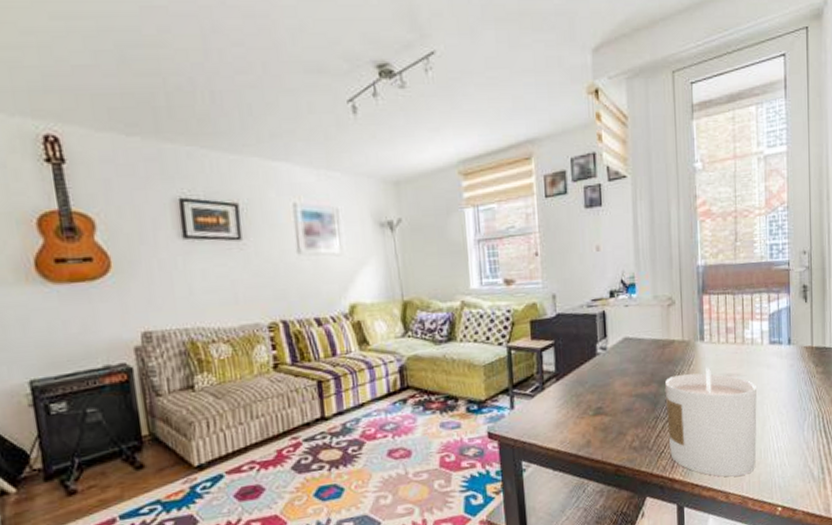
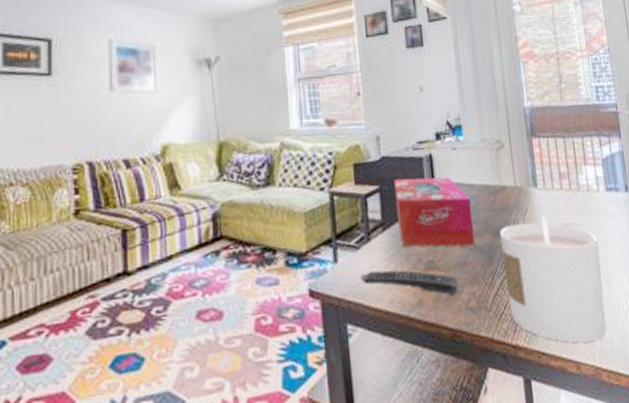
remote control: none [535,415,624,437] -> present [361,270,458,295]
tissue box: none [568,332,642,395] -> present [394,177,476,247]

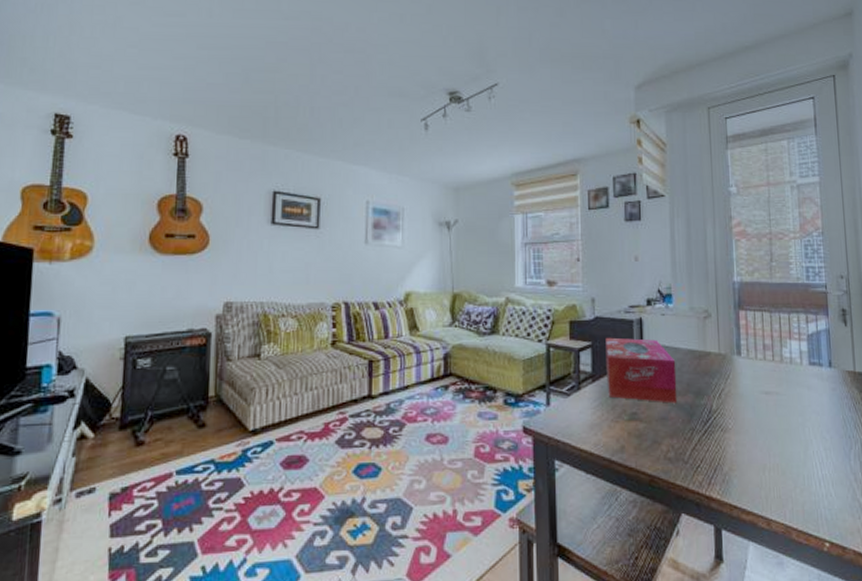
remote control: present [361,270,458,295] -> none [570,417,658,445]
candle: present [500,216,607,344] -> none [702,382,799,502]

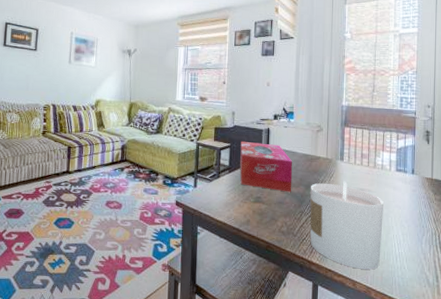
candle: none [702,382,799,502] -> present [310,180,383,270]

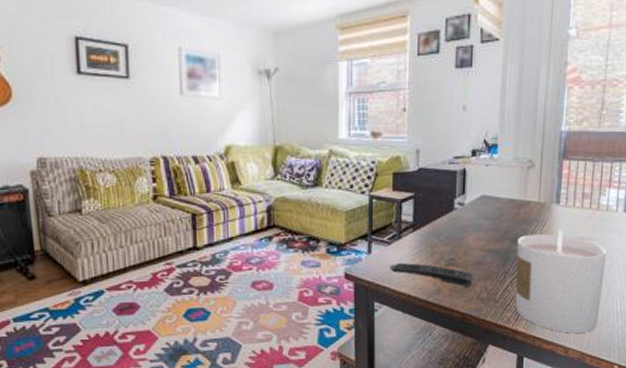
remote control: none [210,197,276,221] -> present [390,263,473,287]
tissue box: present [240,141,293,192] -> none [427,188,496,250]

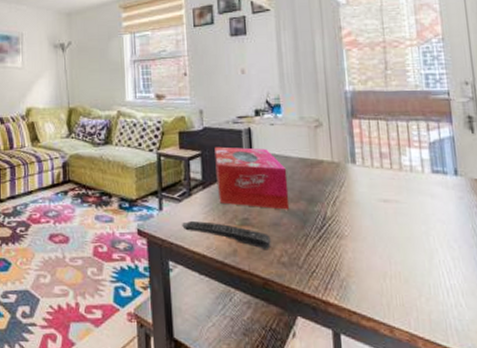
tissue box: none [427,188,496,250] -> present [214,146,290,210]
candle: present [515,229,606,334] -> none [315,190,425,310]

